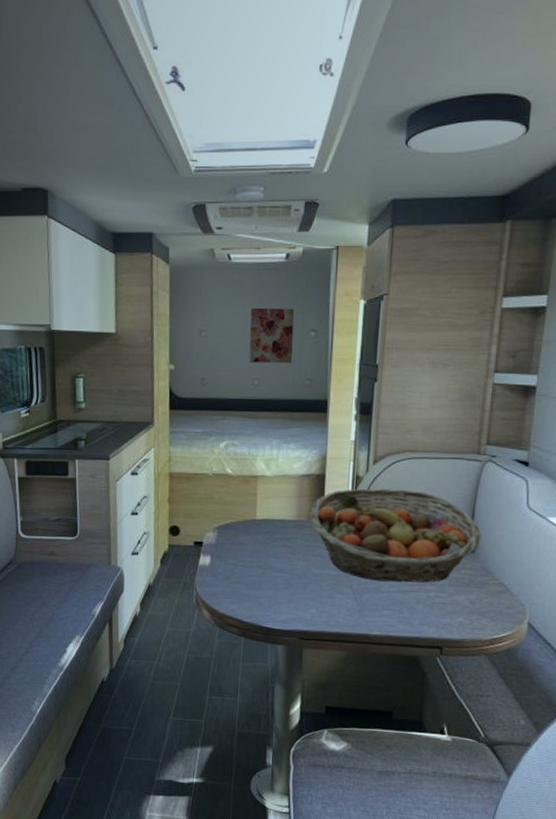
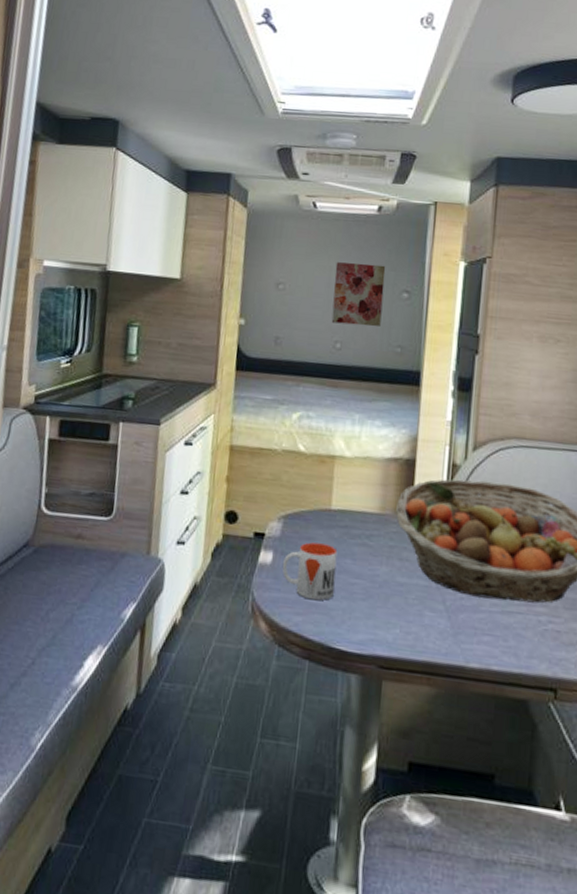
mug: none [218,546,263,592] -> present [282,542,338,601]

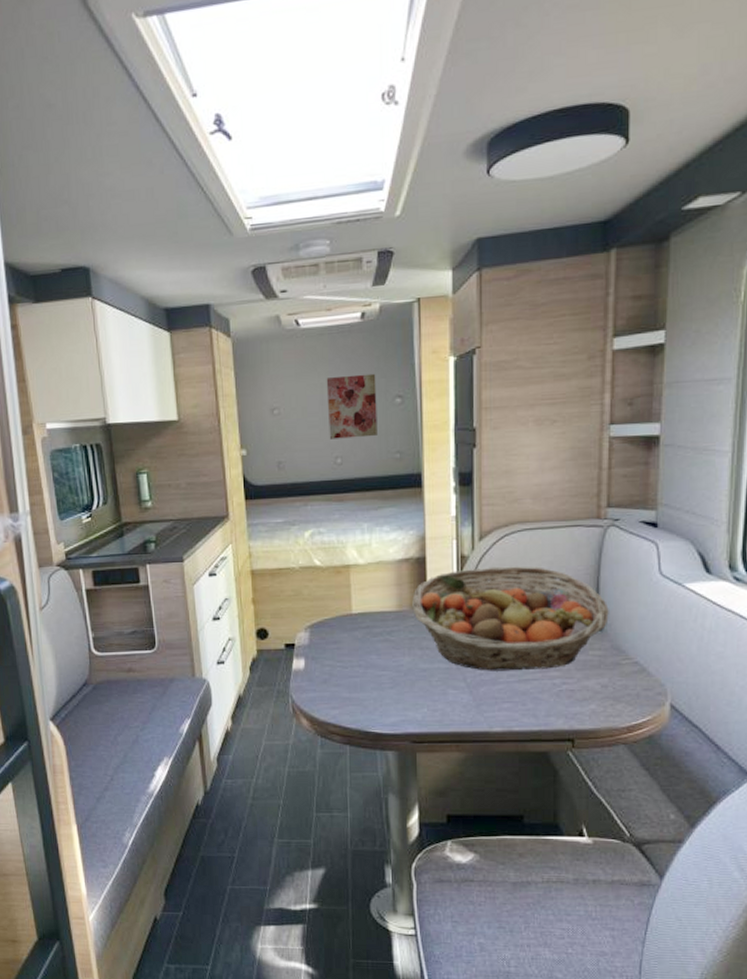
mug: present [282,542,338,601] -> none [314,645,364,695]

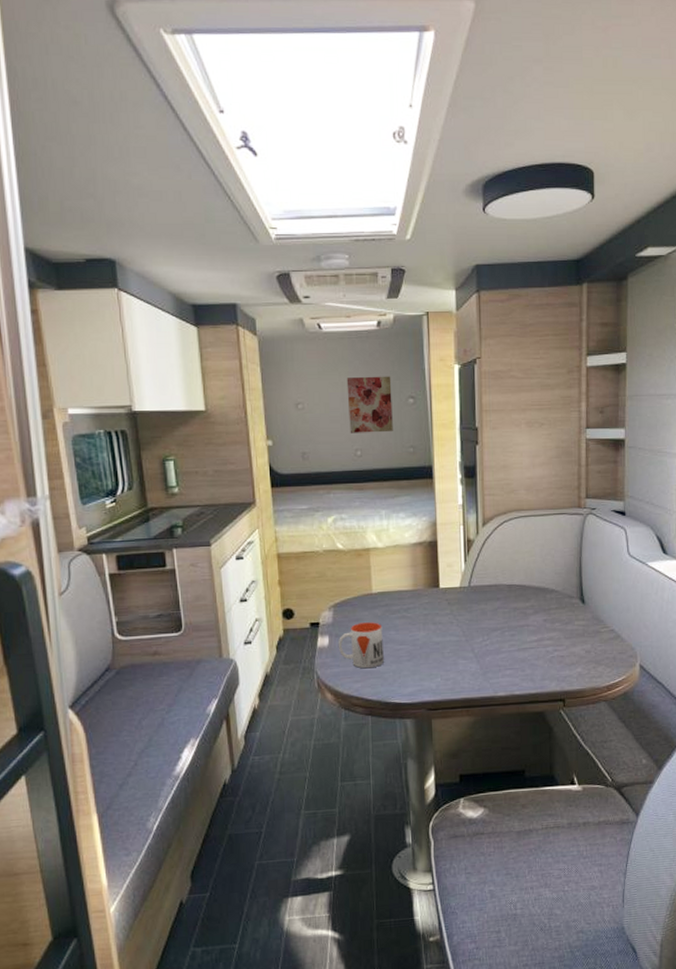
mug: none [314,645,364,695] -> present [338,622,384,669]
fruit basket: present [412,566,609,671] -> none [426,548,590,642]

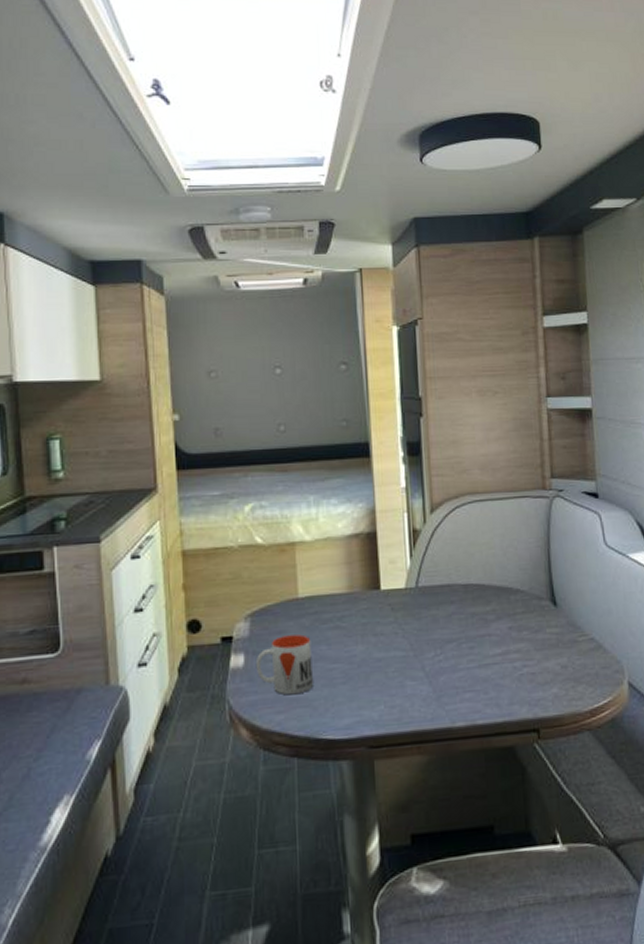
wall art: present [346,376,393,433] -> none [268,339,323,405]

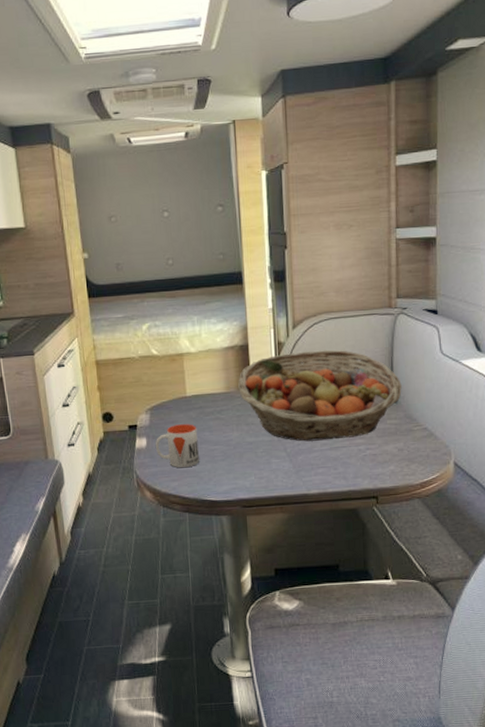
fruit basket: none [364,539,562,657] -> present [238,350,402,442]

